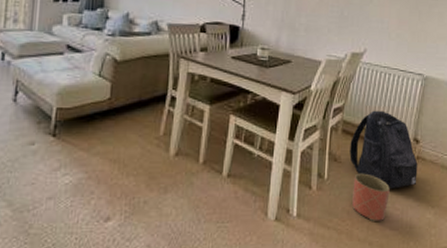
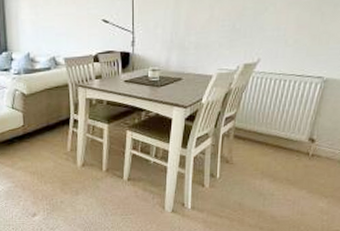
backpack: present [349,110,418,189] -> none [241,115,313,183]
planter: present [352,173,390,221] -> none [244,171,282,211]

